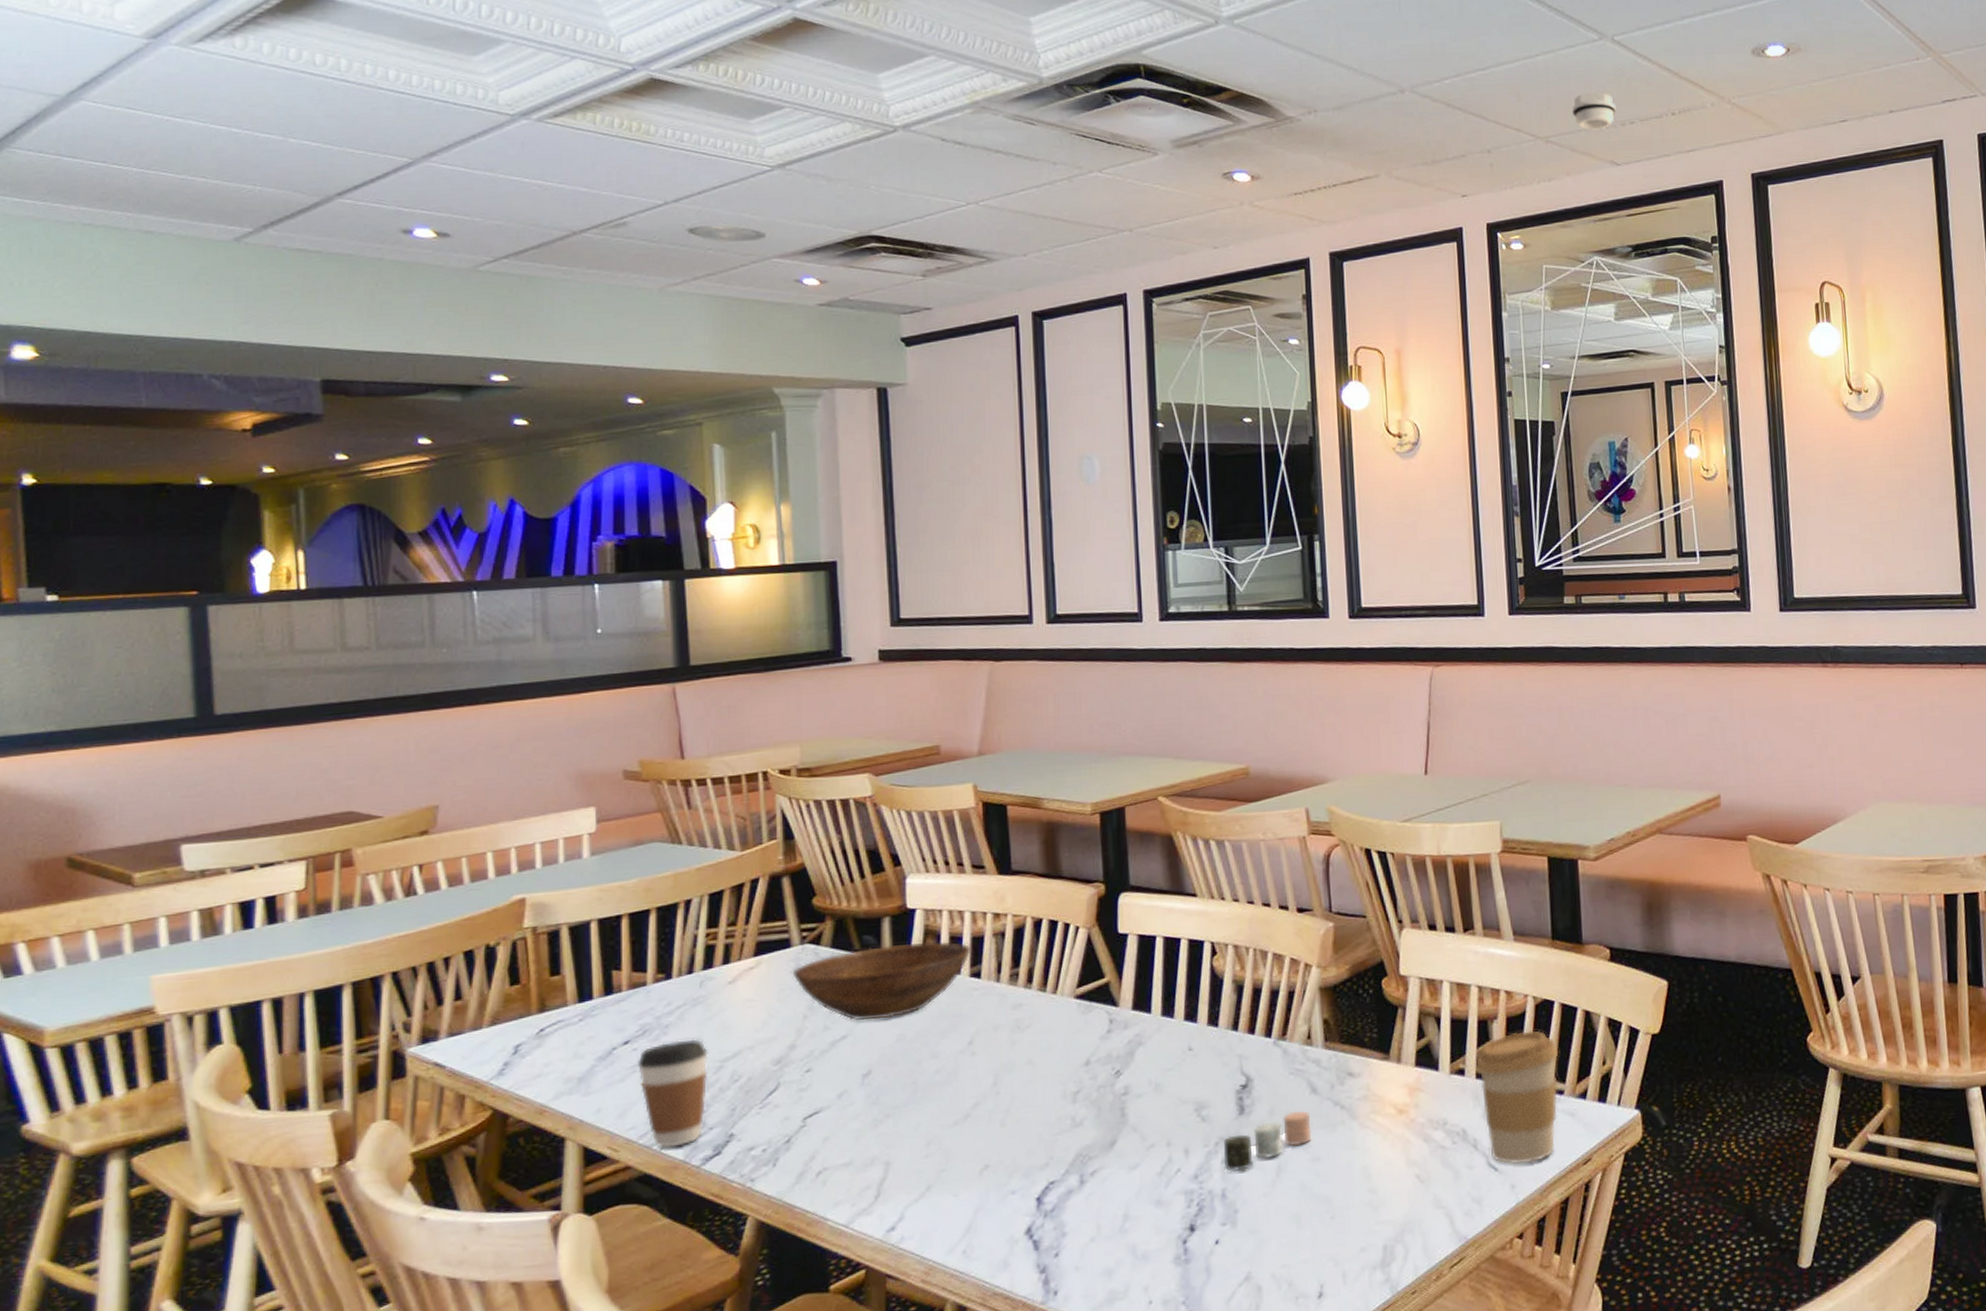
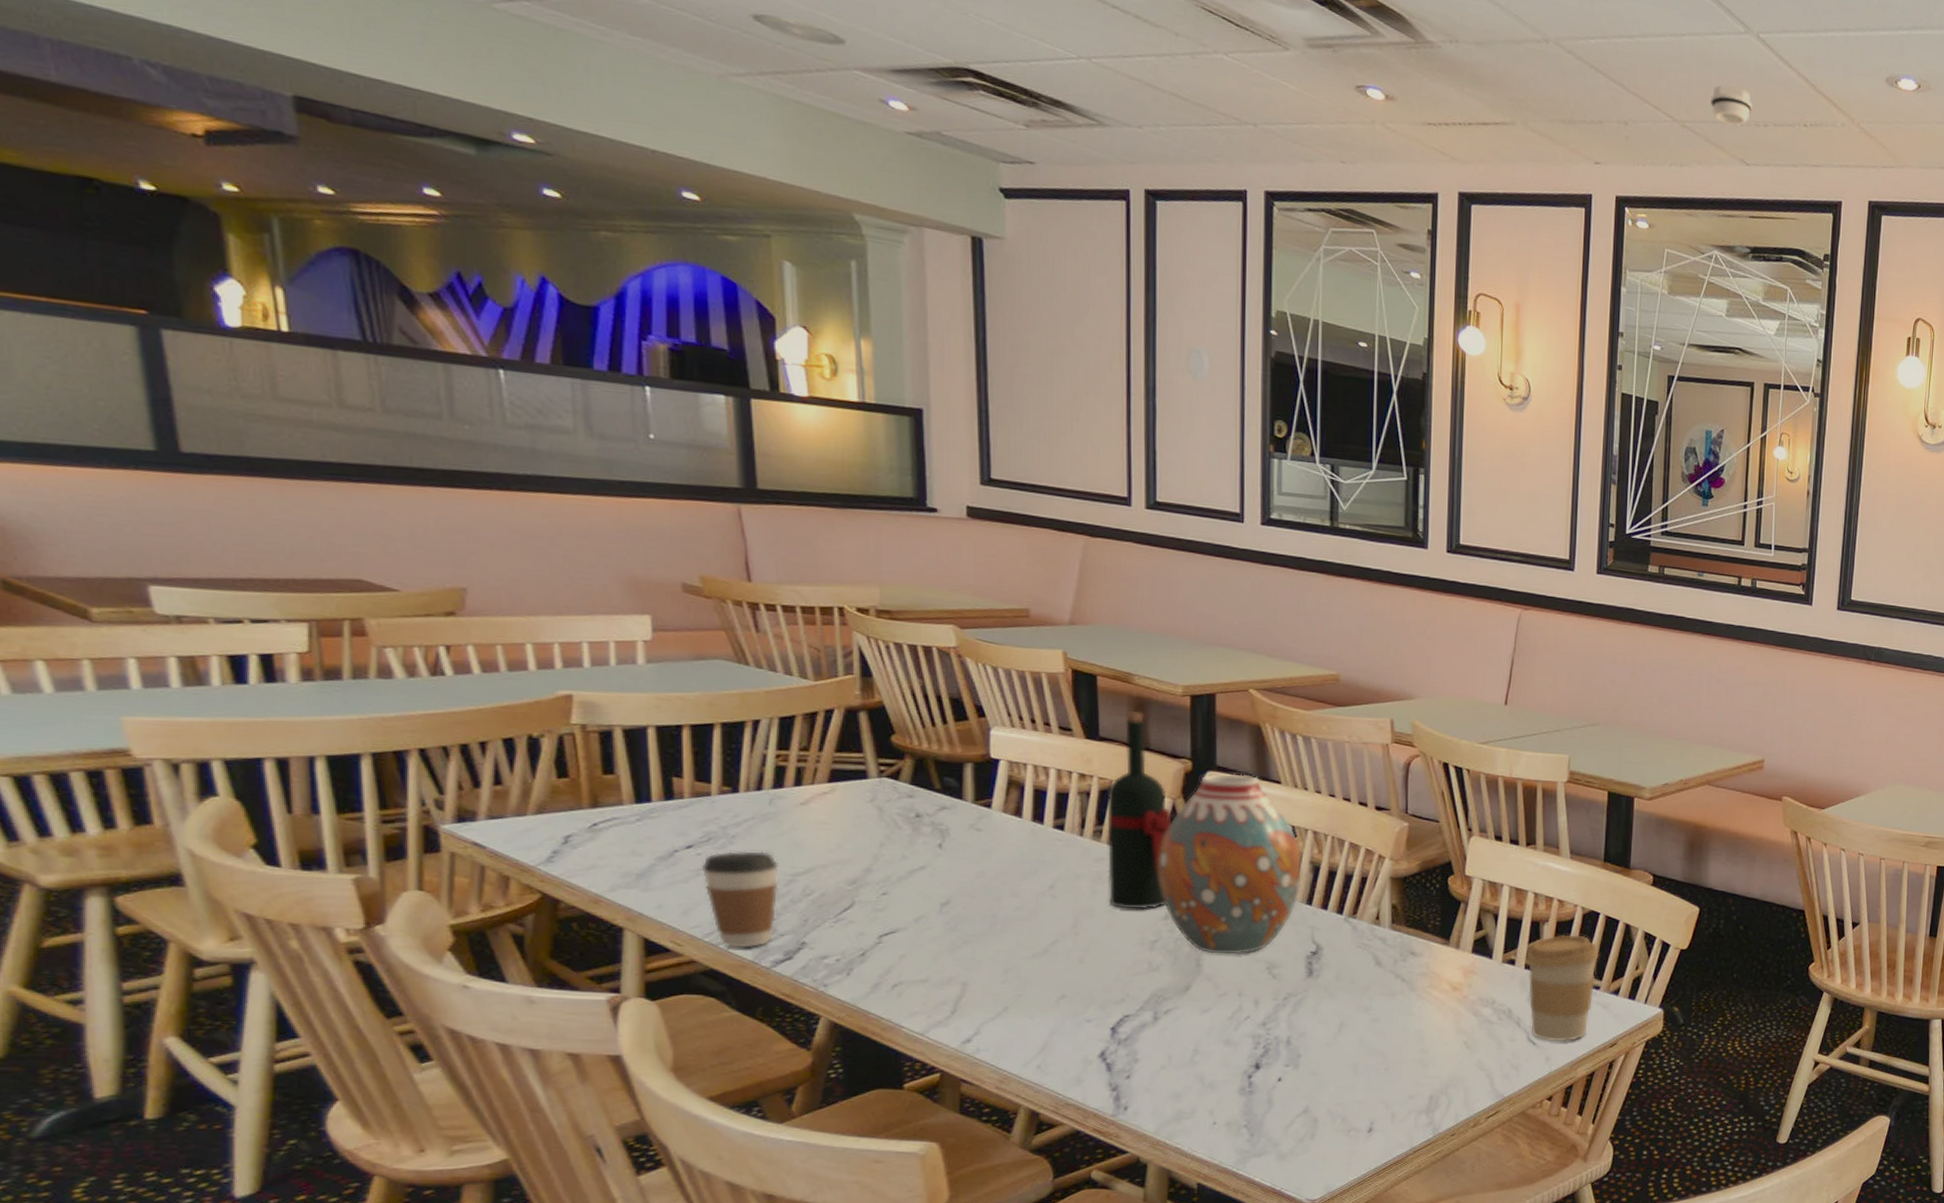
bowl: present [792,941,971,1021] -> none [869,789,1055,856]
wine bottle: none [1022,838,1089,1059] -> present [1107,711,1173,910]
vase: none [1075,891,1226,1100] -> present [1157,773,1302,955]
candle: present [1224,1111,1312,1172] -> none [1290,978,1374,1023]

